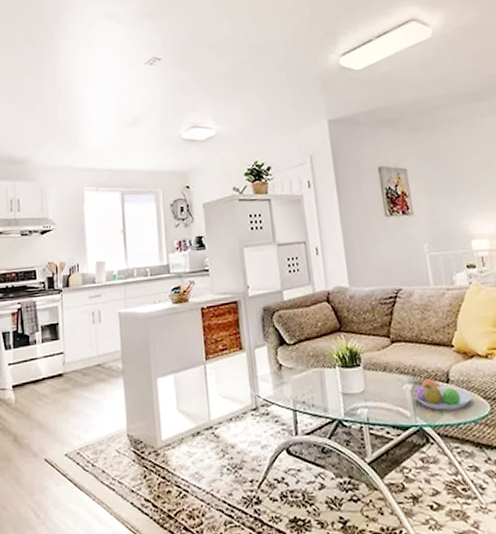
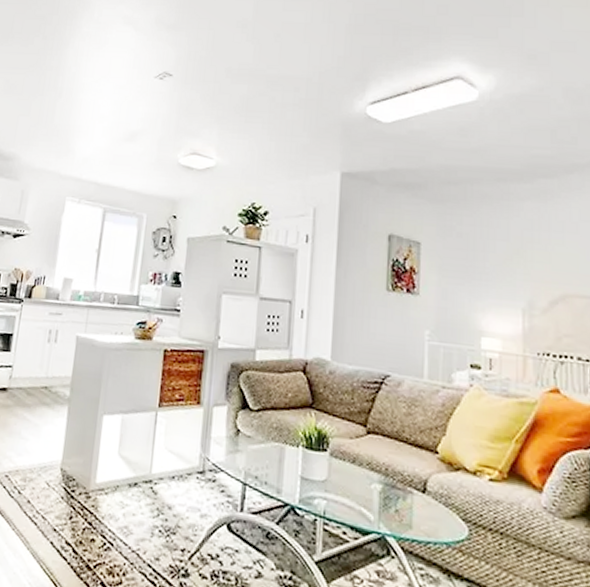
fruit bowl: present [414,377,473,411] -> none [383,481,450,526]

